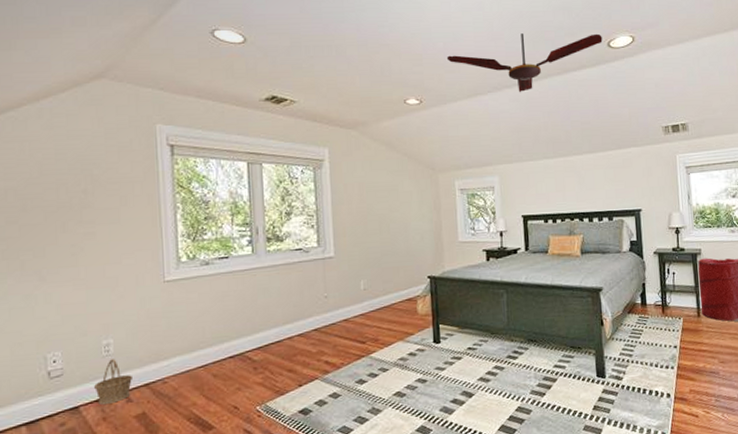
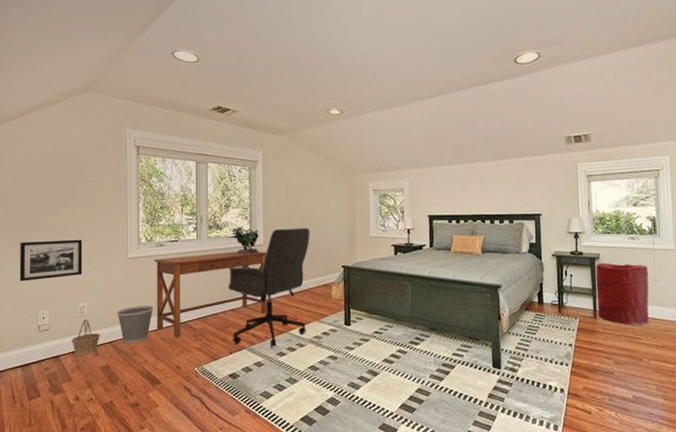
picture frame: none [17,261,105,319] -> present [19,239,83,282]
wastebasket: none [153,337,201,385] -> present [116,306,154,343]
desk: none [198,264,342,373] -> present [154,251,267,337]
office chair: none [293,235,390,375] -> present [228,228,310,347]
potted plant: none [295,237,331,269] -> present [232,227,260,254]
ceiling fan: present [446,33,603,93] -> none [366,50,509,105]

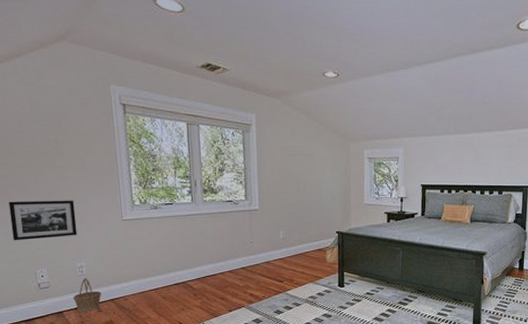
wastebasket: present [116,306,154,343] -> none [116,266,153,301]
desk: present [154,251,267,337] -> none [149,216,264,296]
office chair: present [228,228,310,347] -> none [225,194,305,306]
potted plant: present [232,227,260,254] -> none [227,191,256,218]

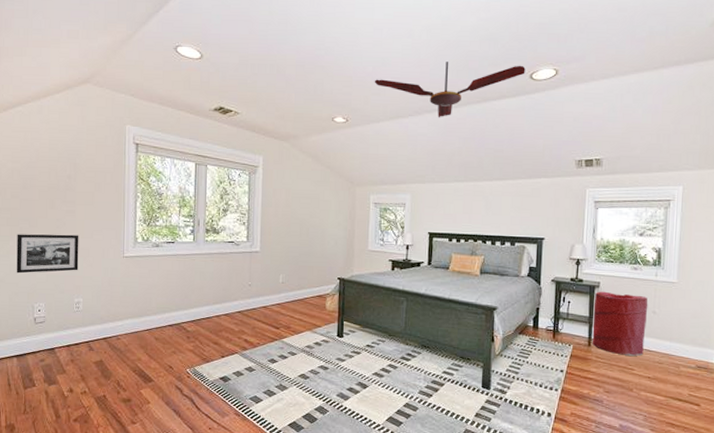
basket: present [73,278,101,311] -> none [67,314,95,349]
ceiling fan: none [363,12,513,71] -> present [374,62,526,118]

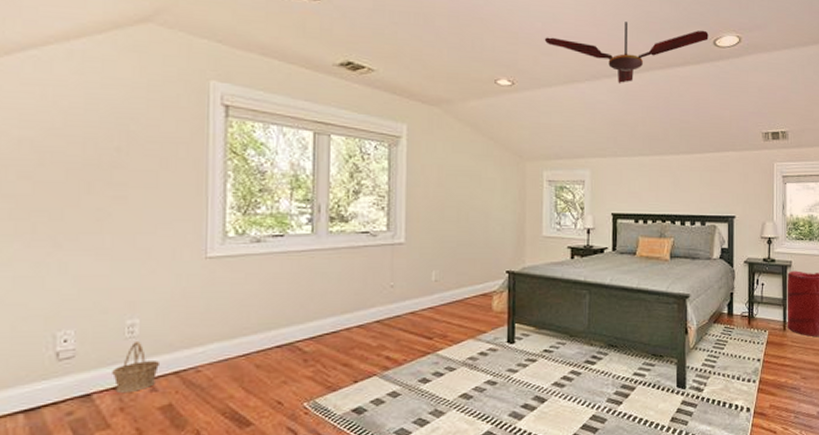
picture frame: present [16,234,79,274] -> none [24,230,134,289]
basket: none [67,314,95,349] -> present [112,342,159,393]

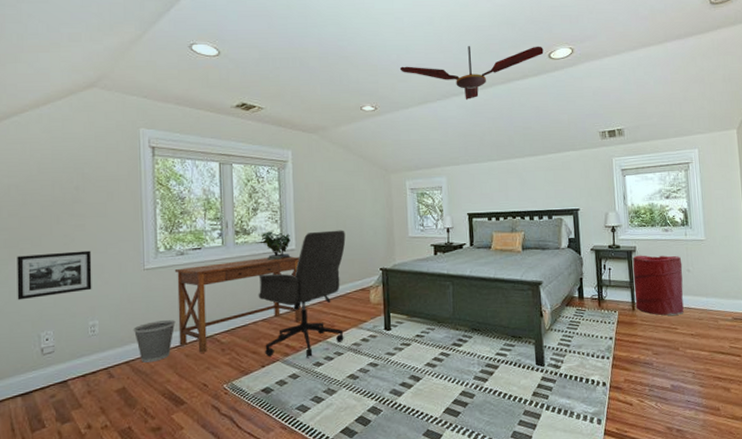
picture frame: none [24,230,134,289] -> present [17,250,92,300]
basket: present [112,342,159,393] -> none [81,338,114,379]
wastebasket: none [186,322,245,374] -> present [133,320,176,363]
desk: none [247,251,410,364] -> present [174,256,301,353]
office chair: none [354,223,467,372] -> present [258,230,346,357]
potted plant: none [362,220,400,254] -> present [261,231,292,260]

